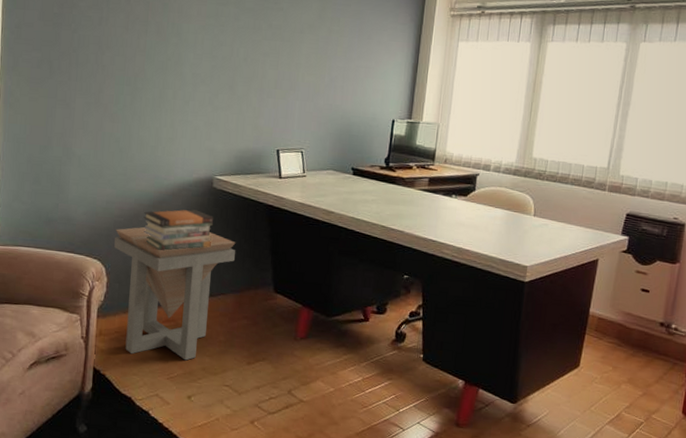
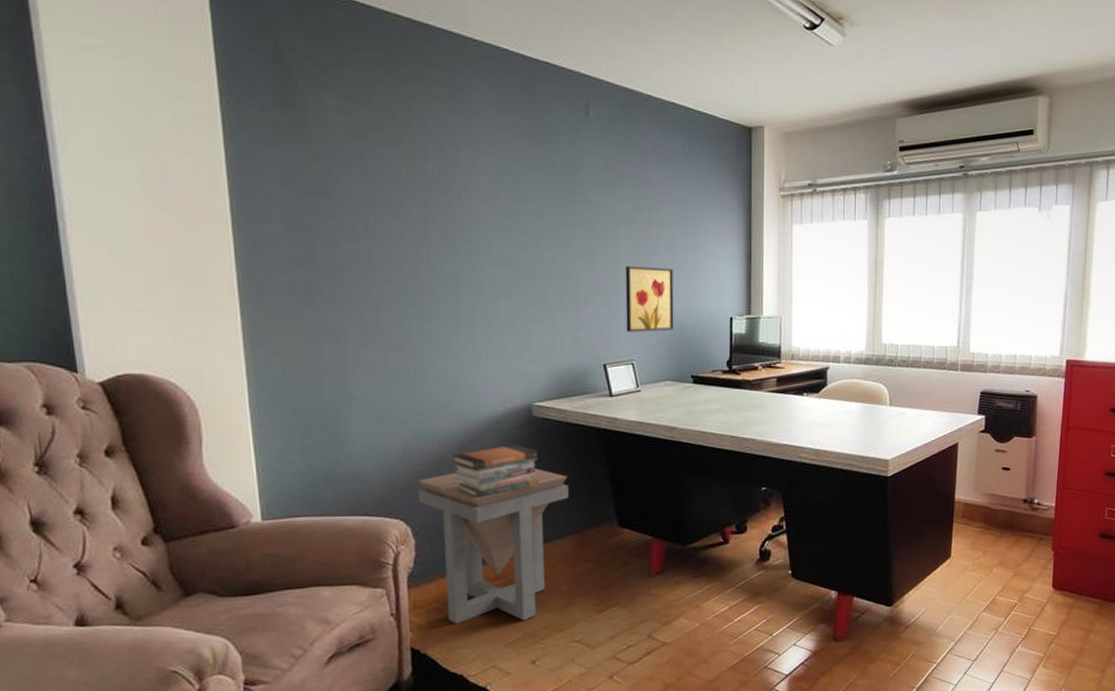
wall art: none [300,67,346,126] -> present [625,266,674,332]

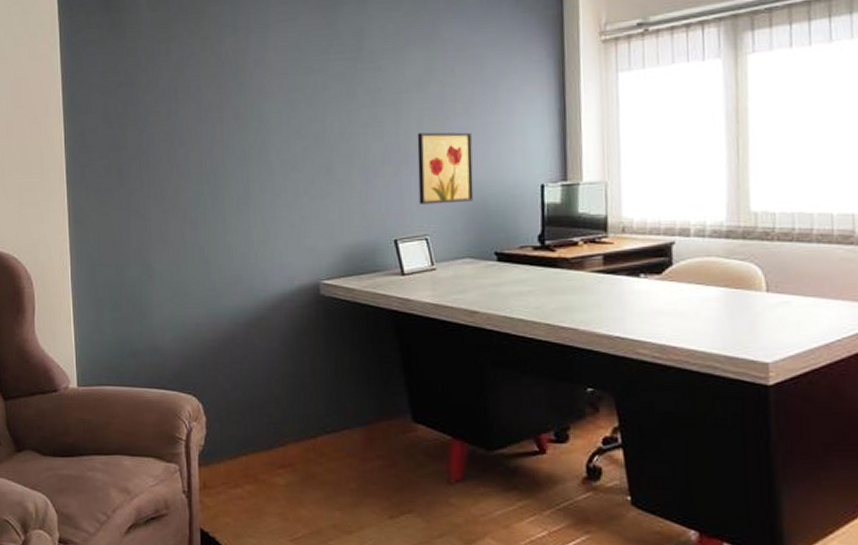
side table: present [418,469,568,625] -> none [210,351,357,516]
book stack: present [452,445,539,499] -> none [241,324,327,379]

